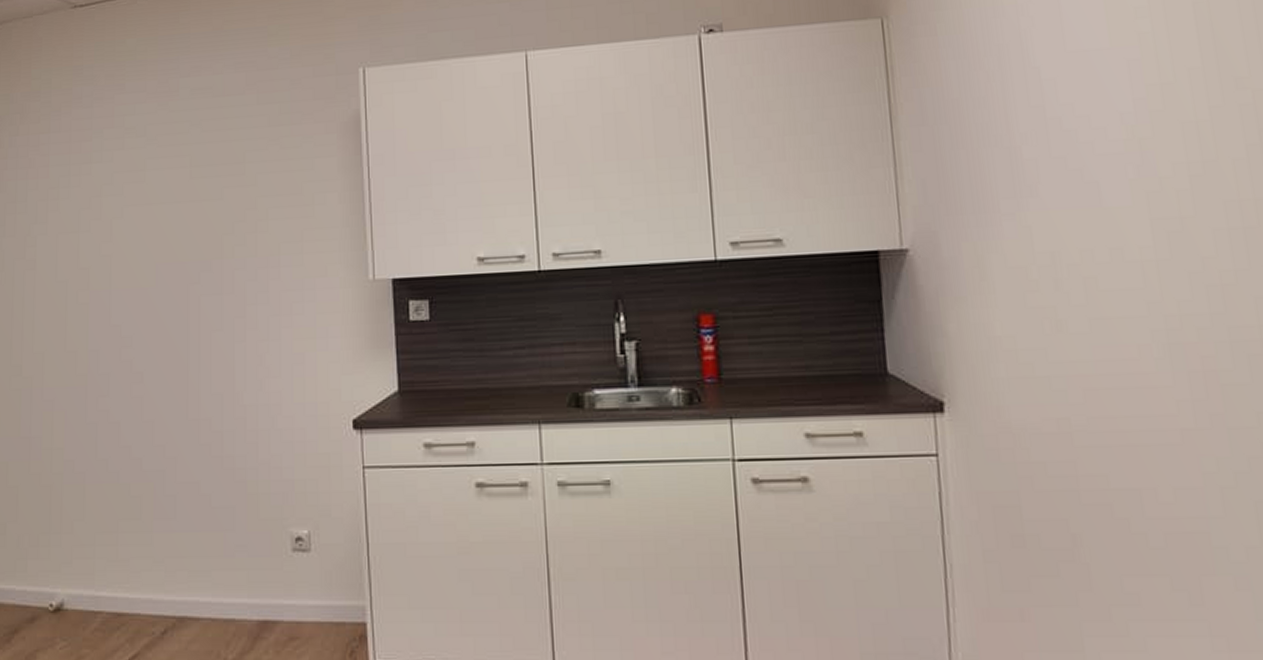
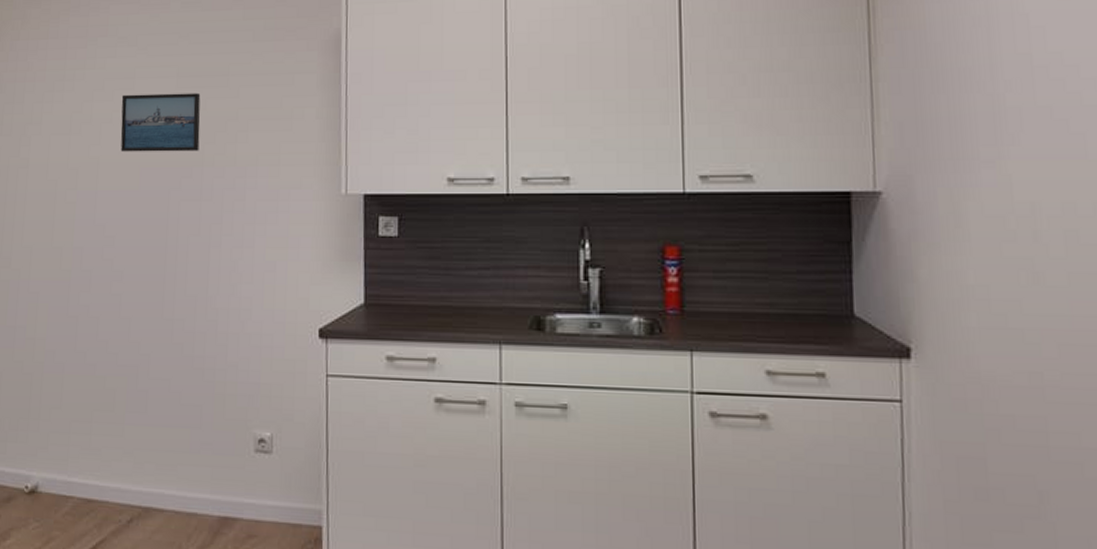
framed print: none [132,182,218,248] -> present [120,92,201,152]

